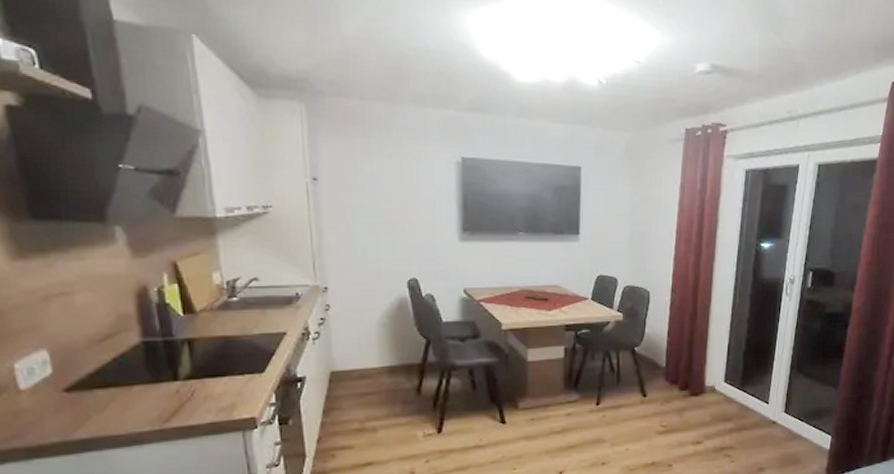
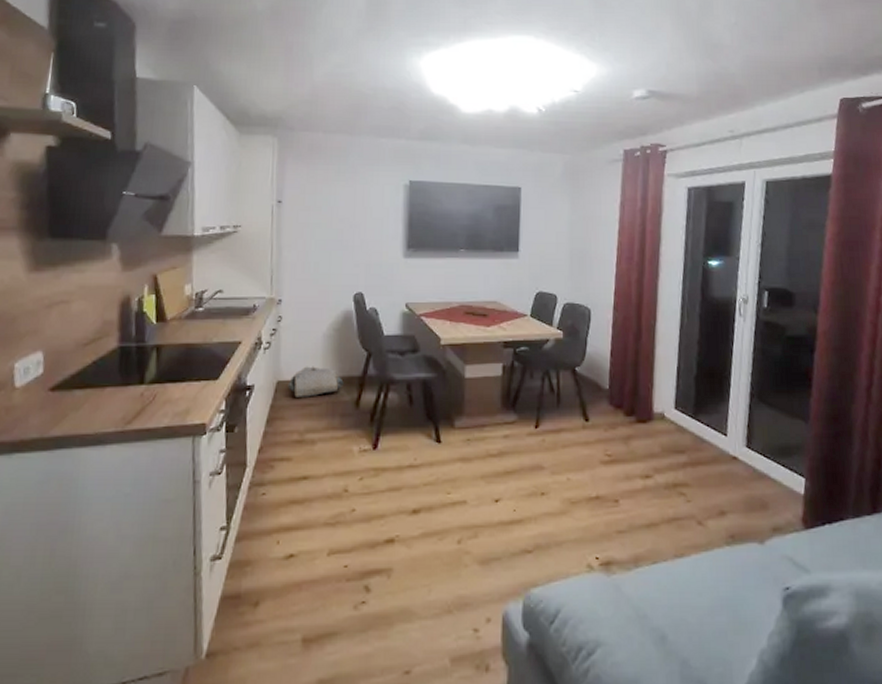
bag: none [342,355,403,387] -> present [287,366,344,397]

